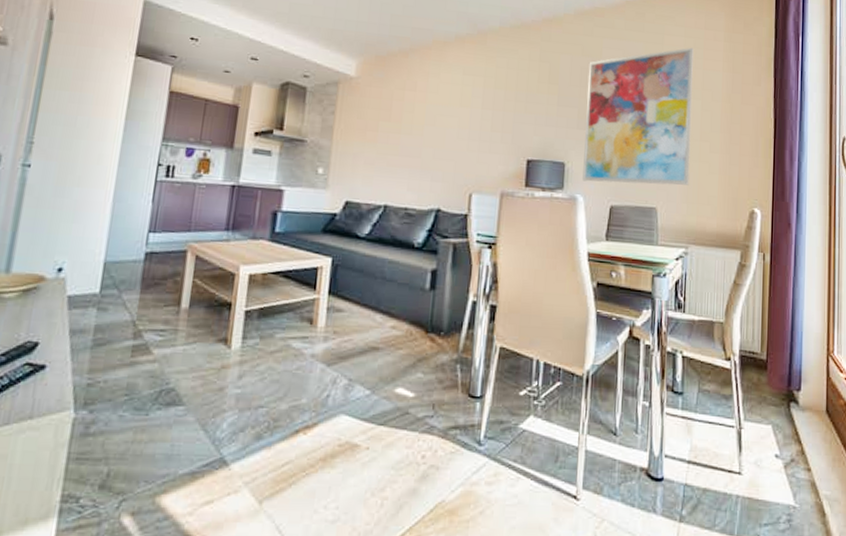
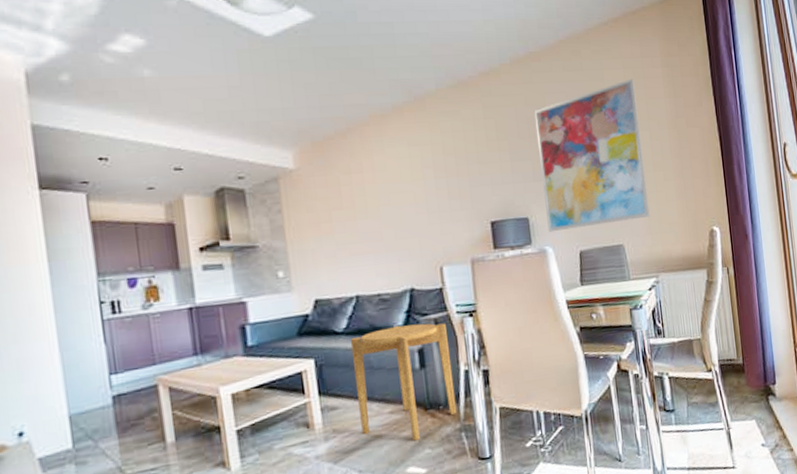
side table: none [361,241,464,362] -> present [350,323,457,441]

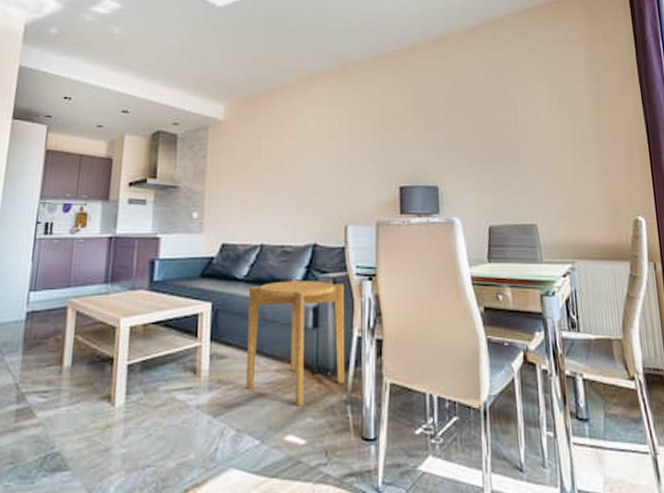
wall art: present [534,78,650,233] -> none [452,61,567,204]

